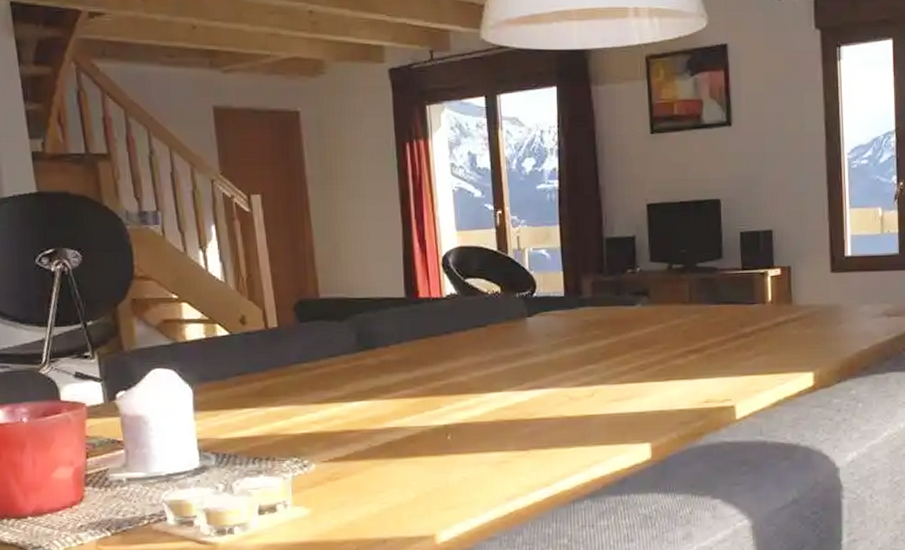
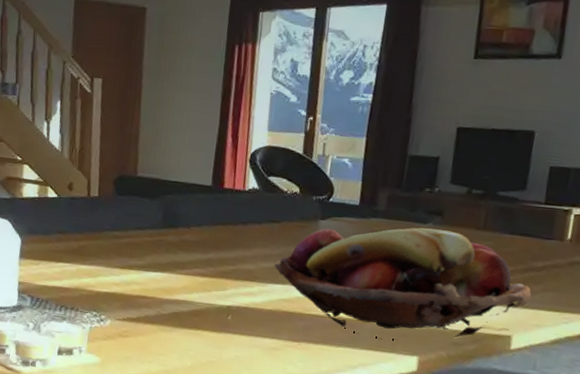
fruit basket: none [487,309,745,432] -> present [274,227,531,340]

